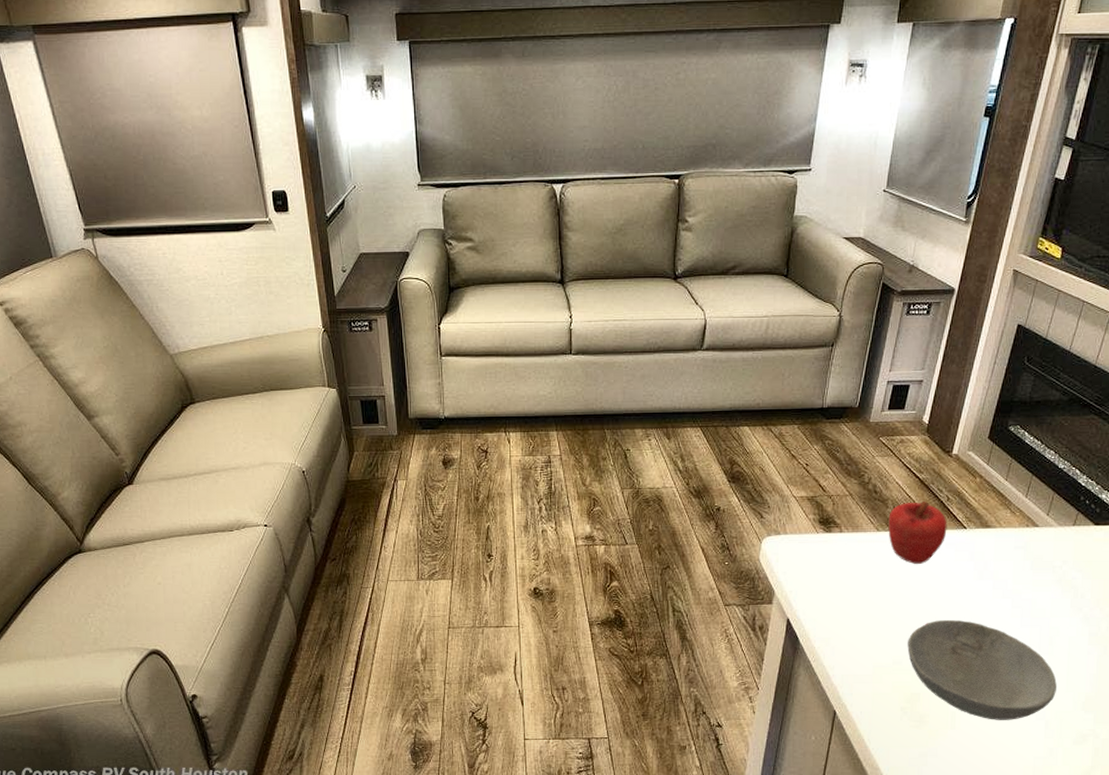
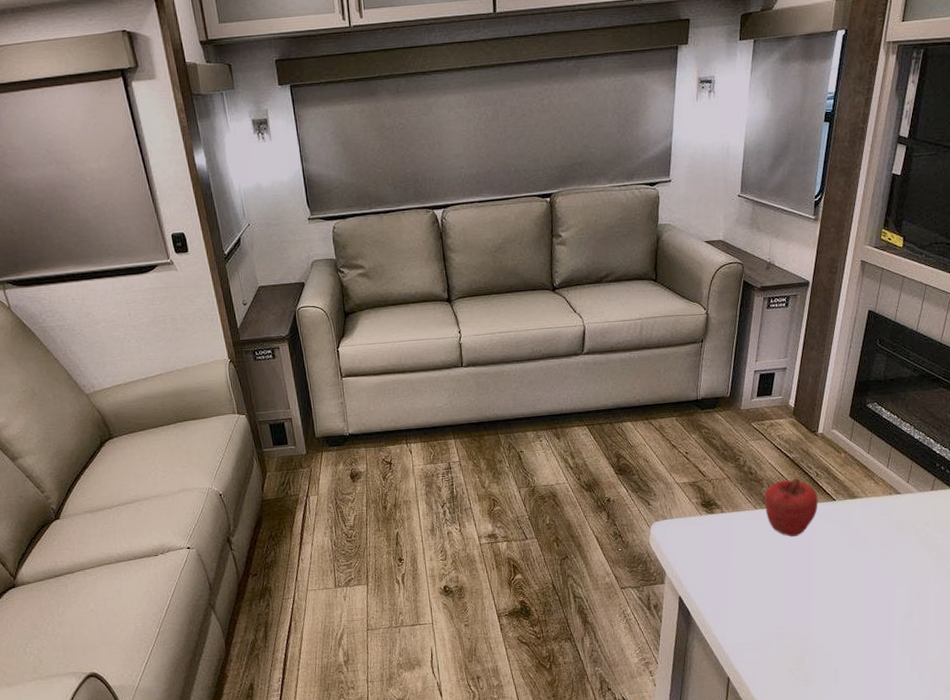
bowl: present [907,619,1057,720] -> none [790,584,927,674]

